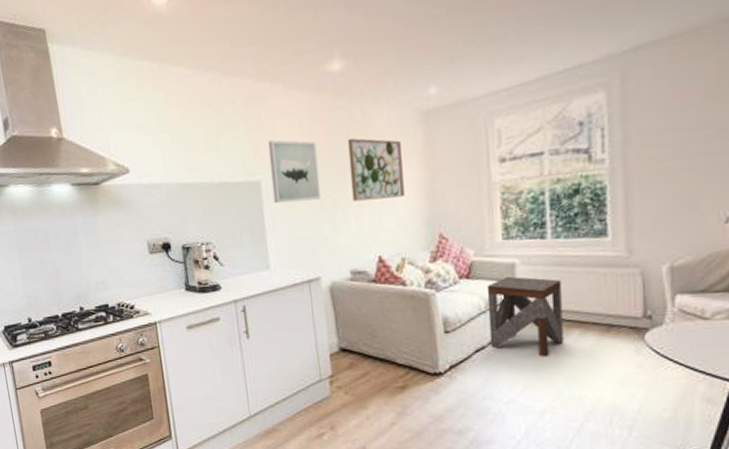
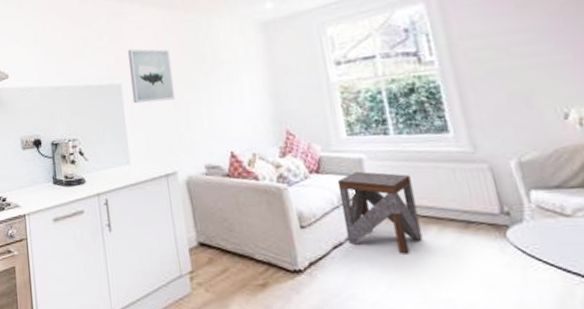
wall art: present [347,138,405,202] -> none [196,46,251,102]

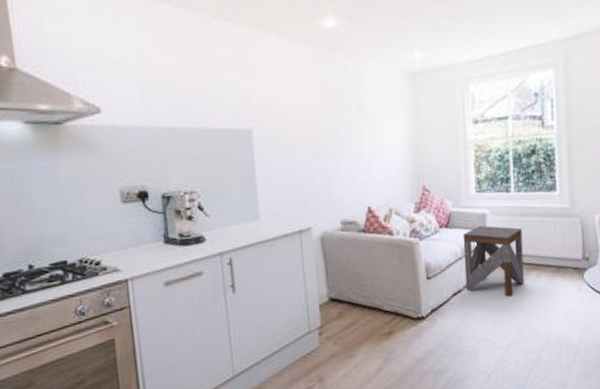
wall art: present [127,49,176,104] -> none [260,89,314,153]

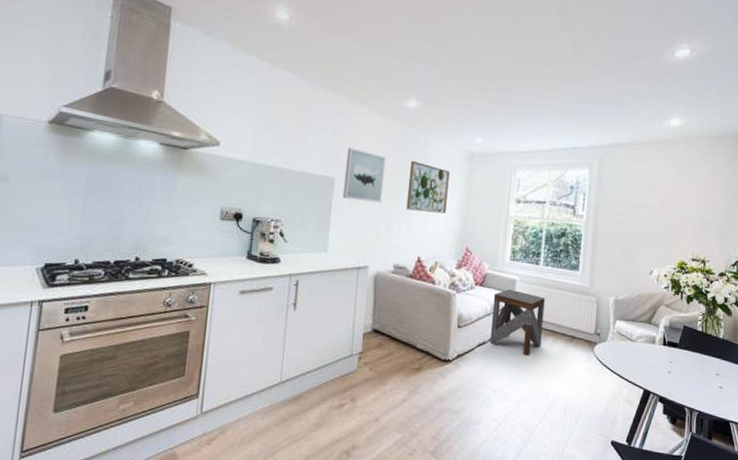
wall art: none [260,89,314,153] -> present [342,147,386,203]
wall art: none [340,92,392,154] -> present [406,160,450,214]

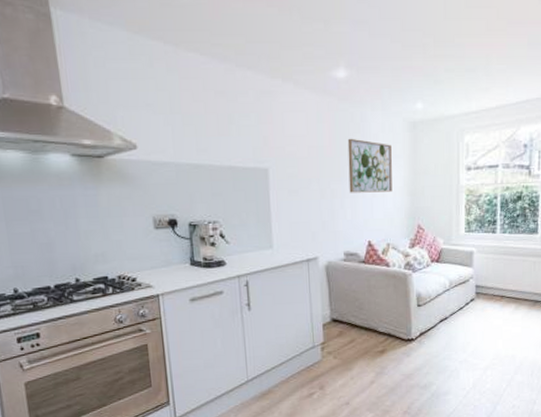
wall art: present [342,147,386,203] -> none [276,132,323,190]
side table: present [489,289,545,356] -> none [451,261,505,325]

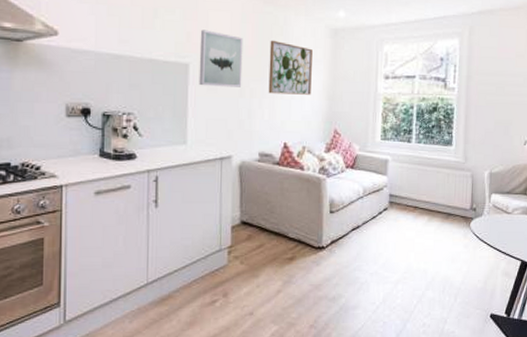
wall art: none [276,132,323,190] -> present [199,29,243,87]

